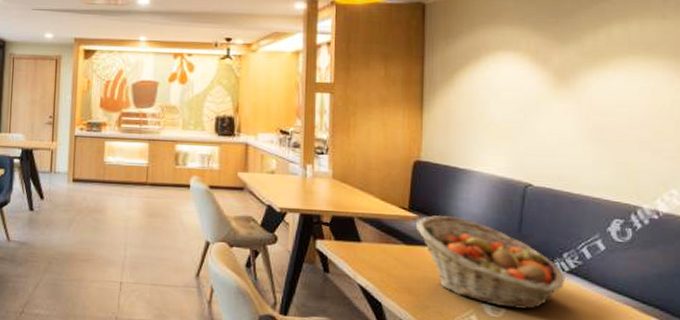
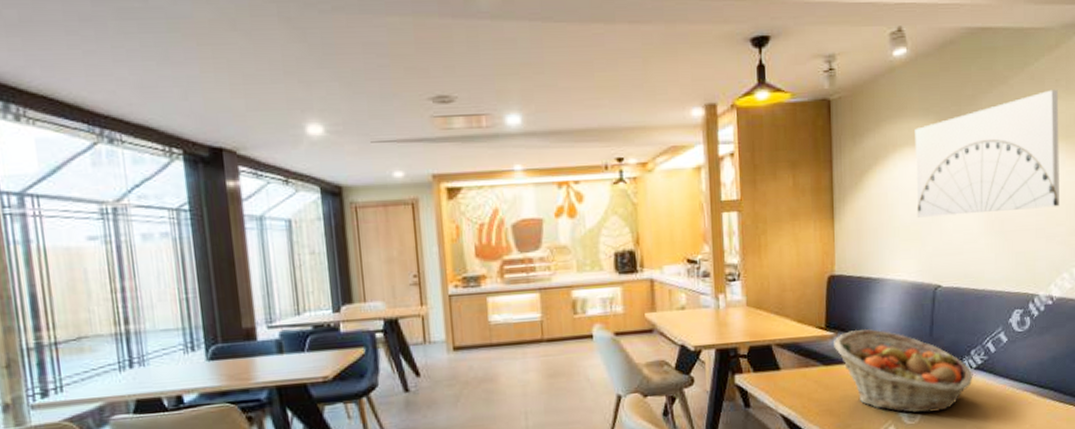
wall art: none [508,10,667,123] -> present [915,89,1059,218]

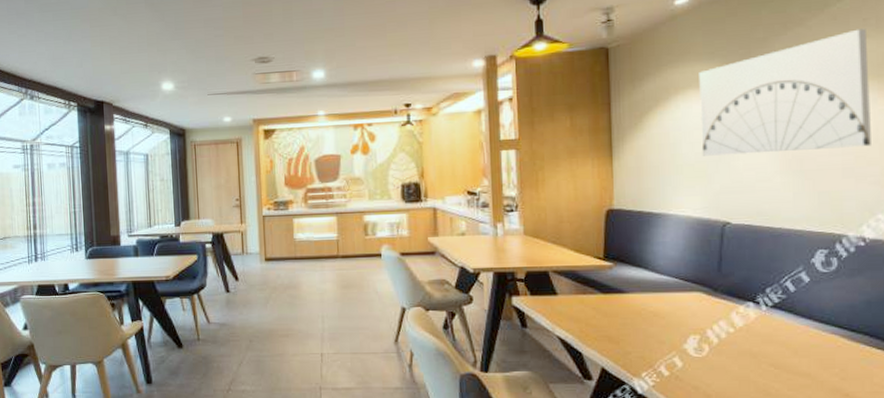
fruit basket: present [834,328,973,413] -> none [613,261,769,348]

